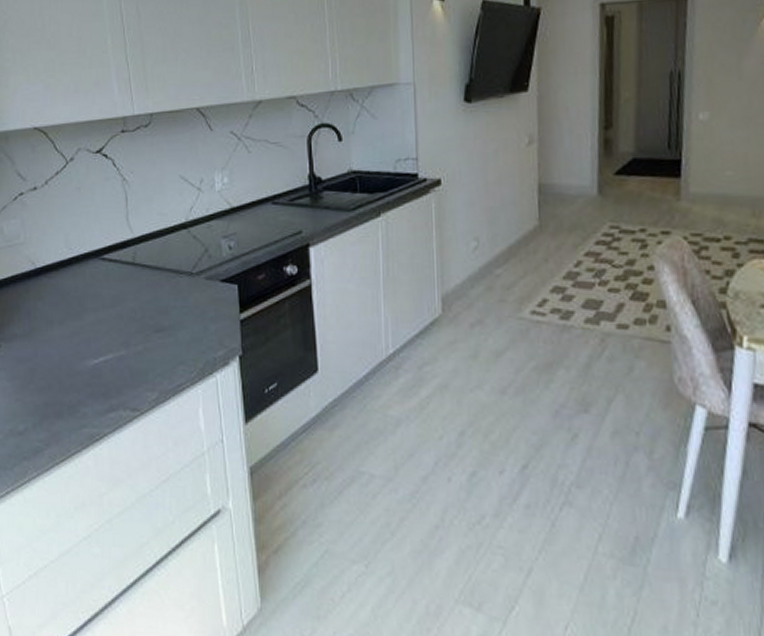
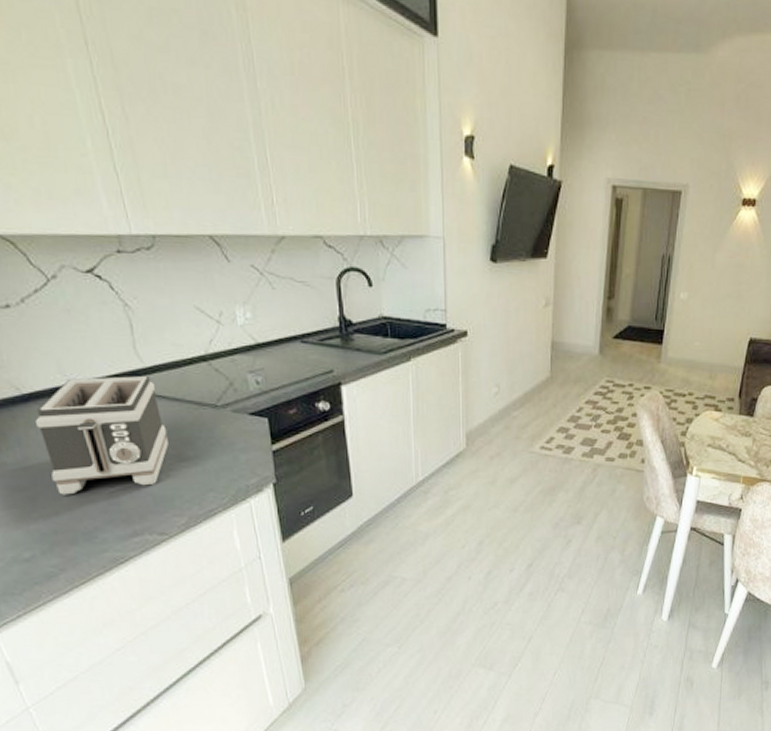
toaster: none [43,246,147,367] -> present [36,376,169,495]

